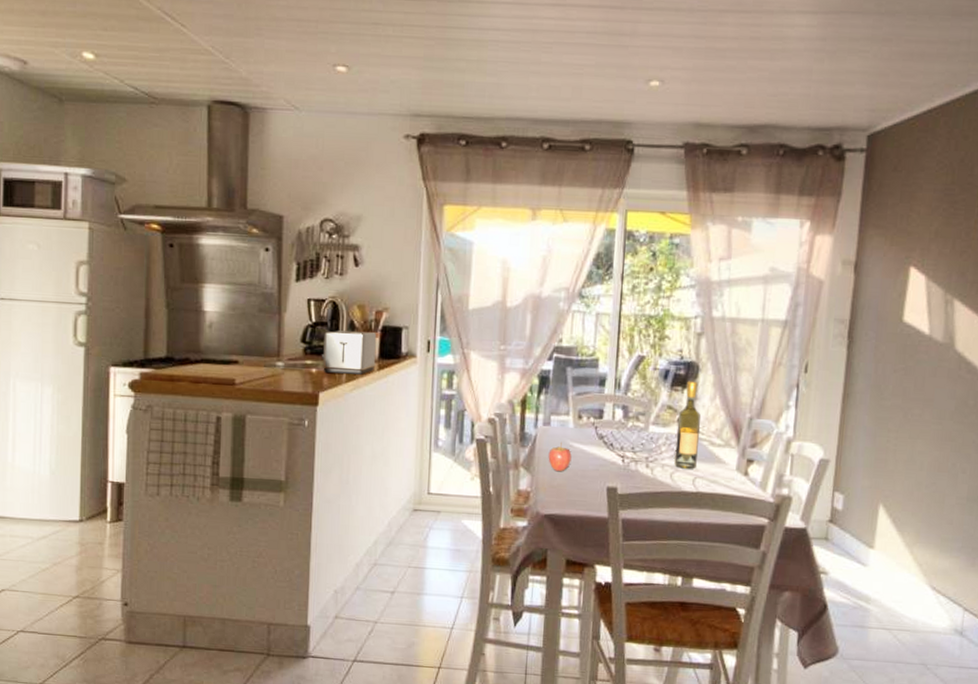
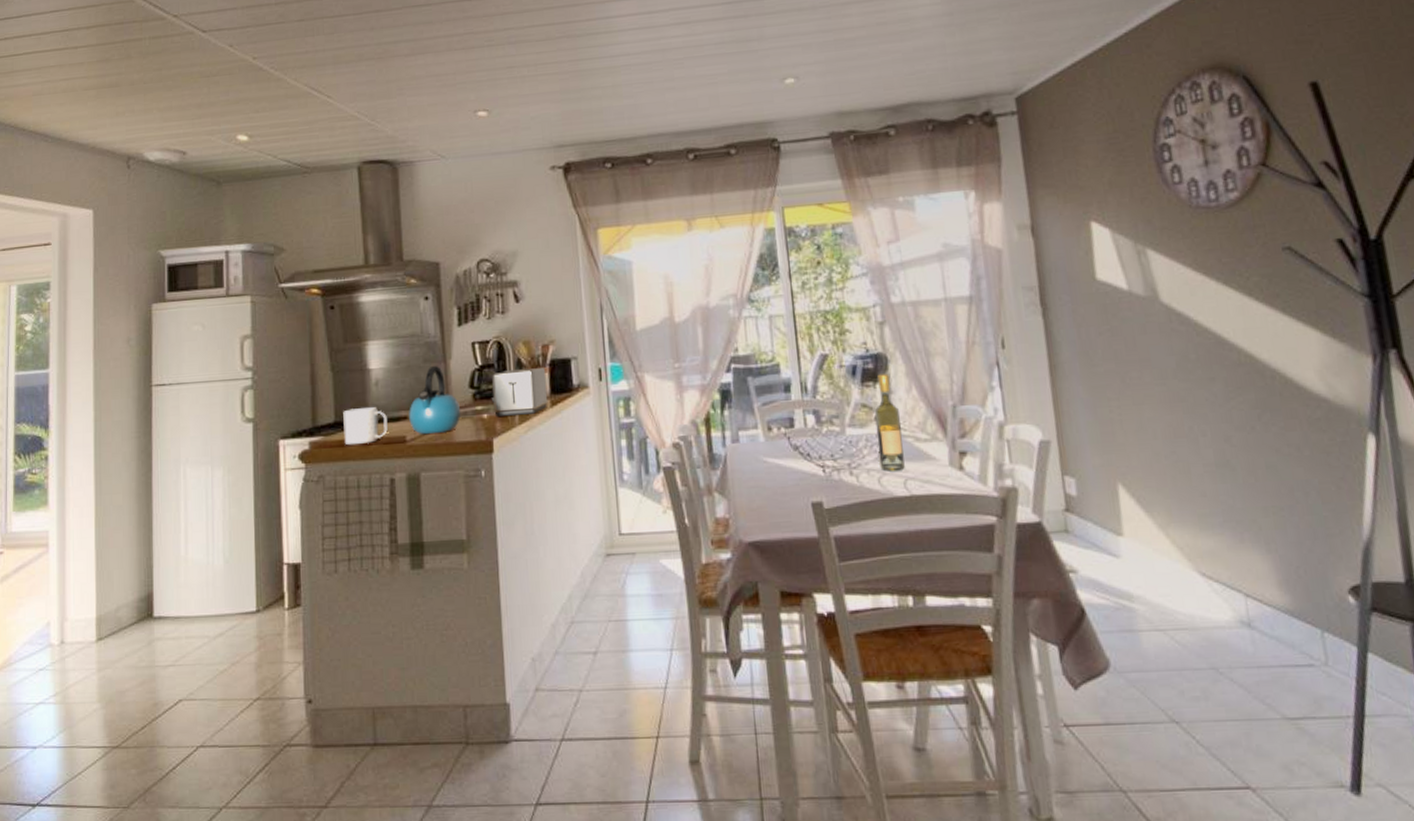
mug: none [174,346,218,382] -> present [343,407,388,446]
kettle: none [240,317,291,381] -> present [409,366,461,435]
fruit: present [548,441,572,472] -> none [742,458,768,493]

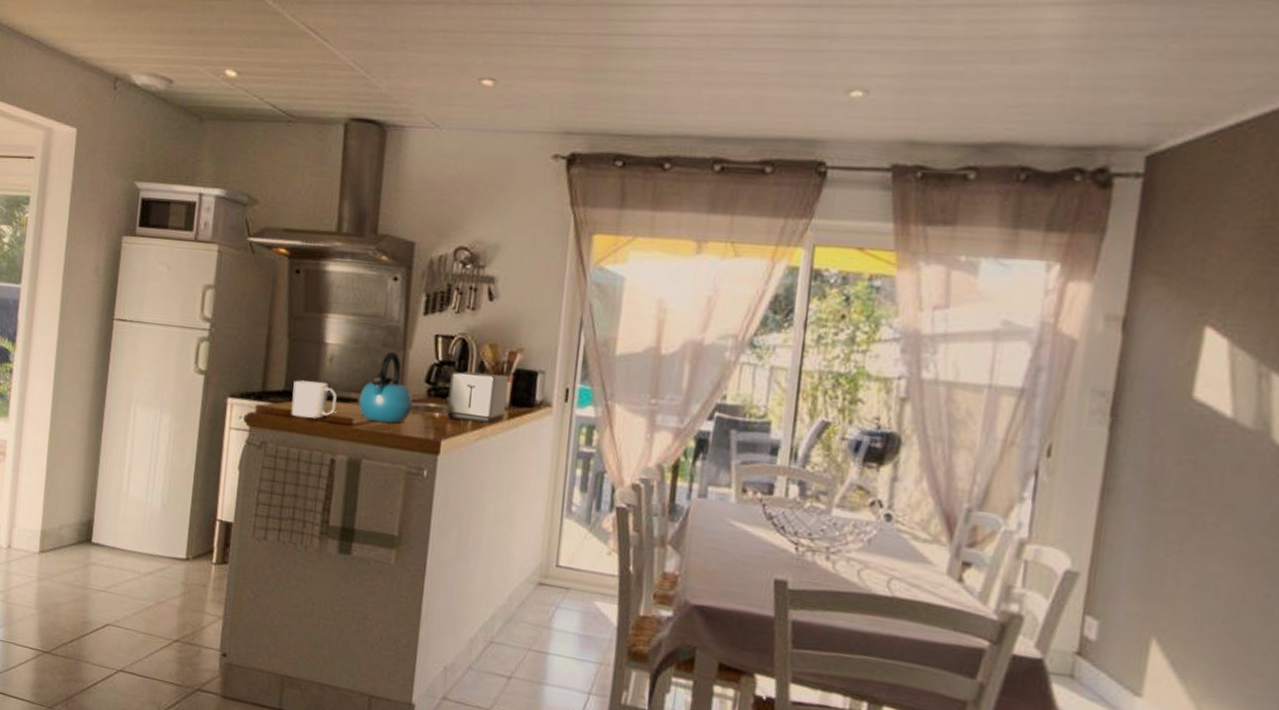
bottle: present [874,373,905,472] -> none [863,456,902,568]

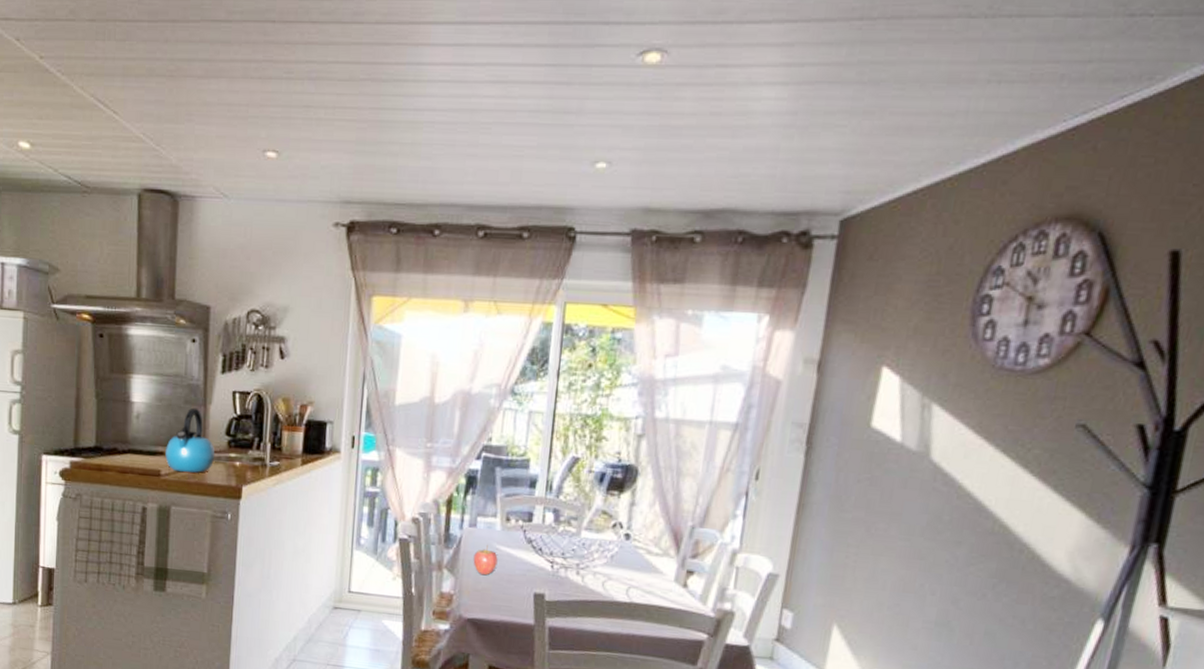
mug: present [291,380,337,419] -> none [103,436,145,472]
toaster: present [447,371,509,423] -> none [246,423,301,469]
fruit: none [702,518,732,556] -> present [473,544,498,576]

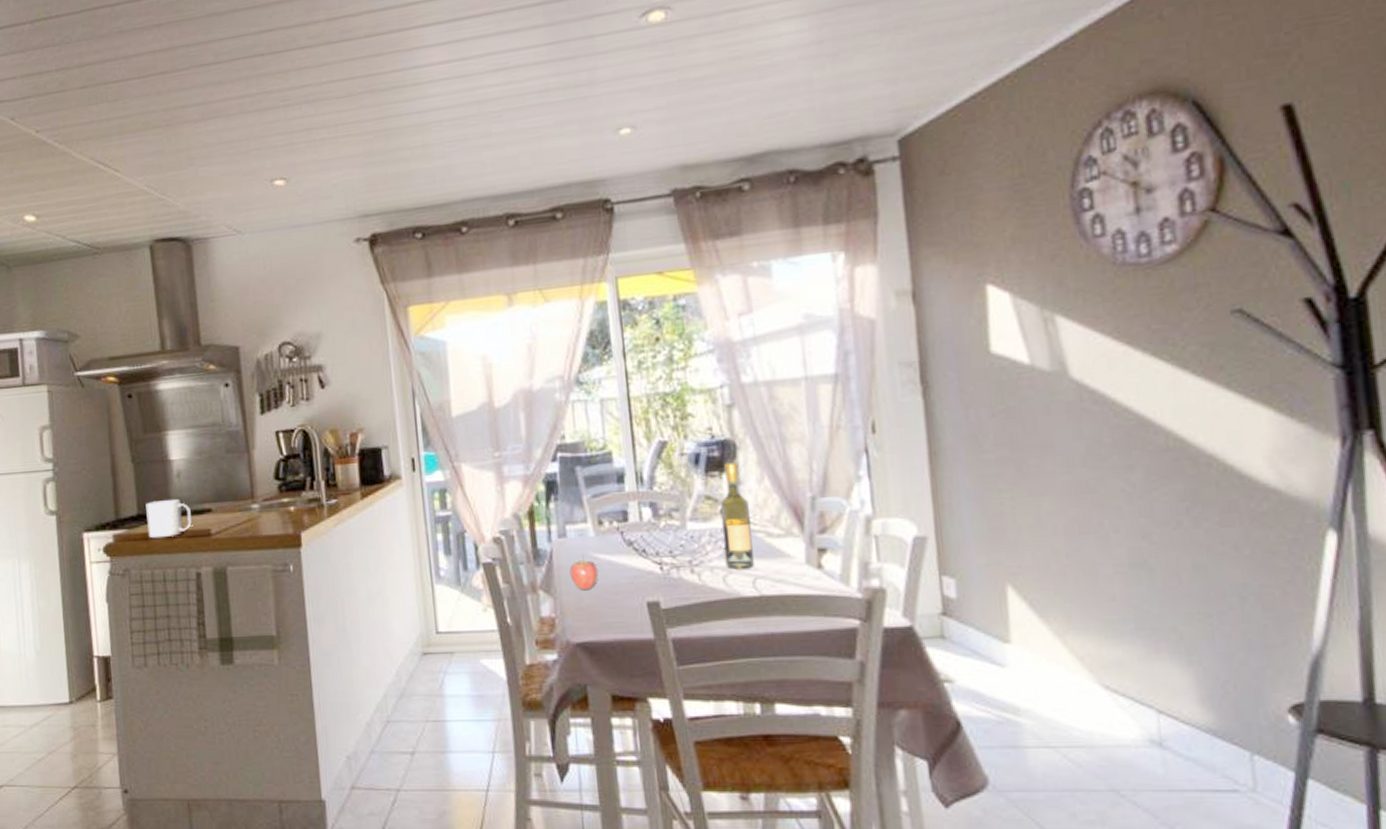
mug: none [103,436,145,472] -> present [146,499,192,539]
kettle: present [165,408,215,473] -> none [213,457,267,528]
bottle: none [607,485,639,579] -> present [720,462,754,570]

